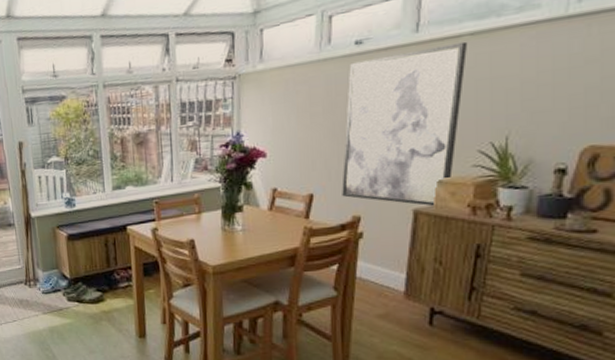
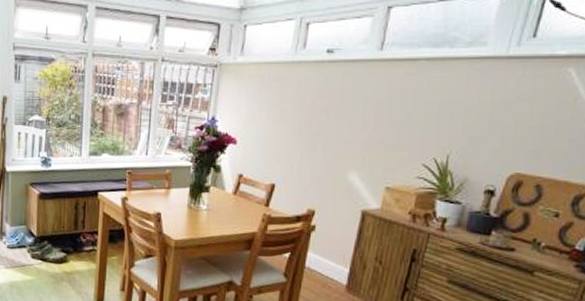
wall art: present [342,41,468,207] -> none [300,65,424,210]

